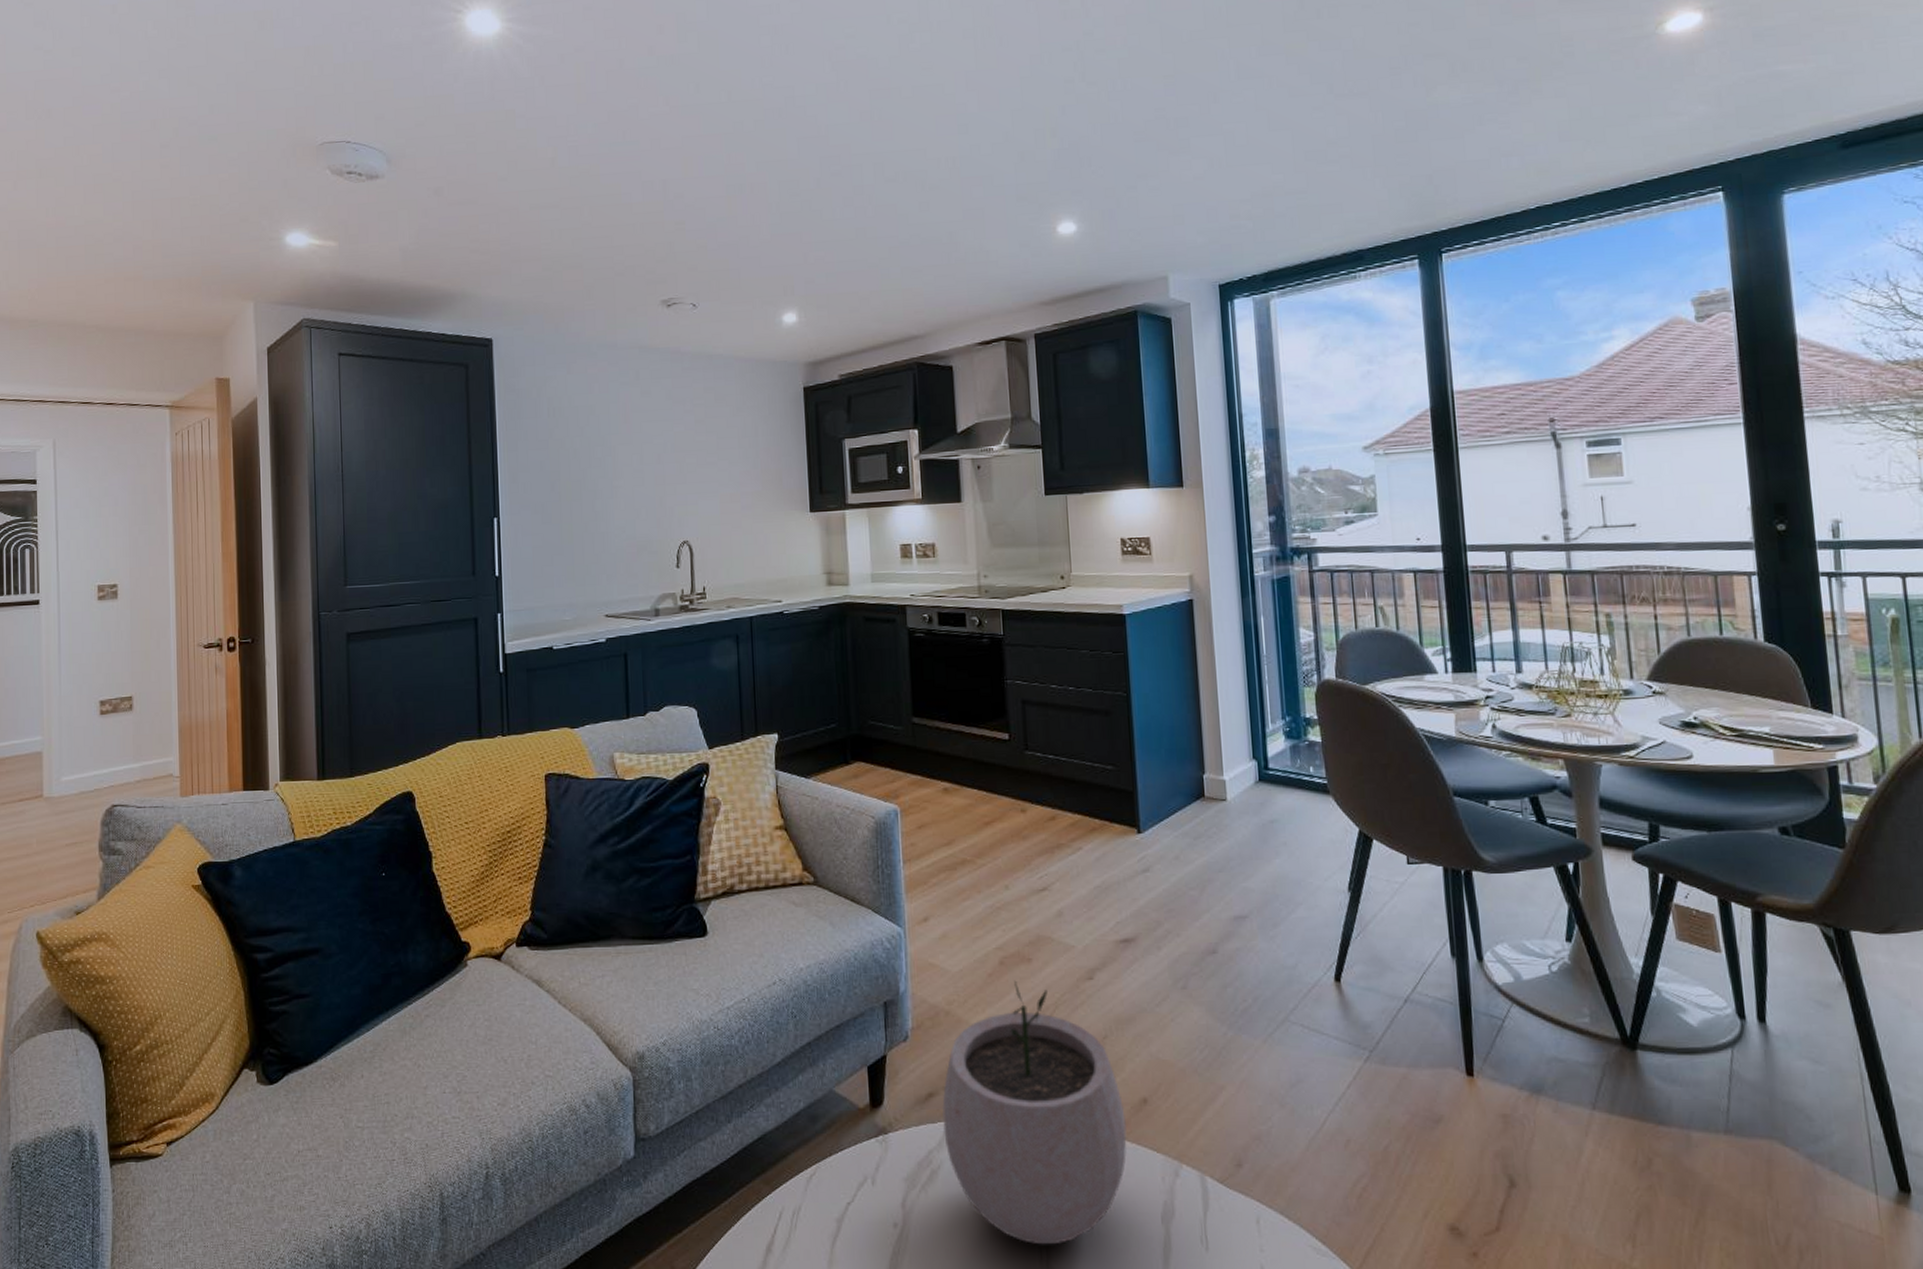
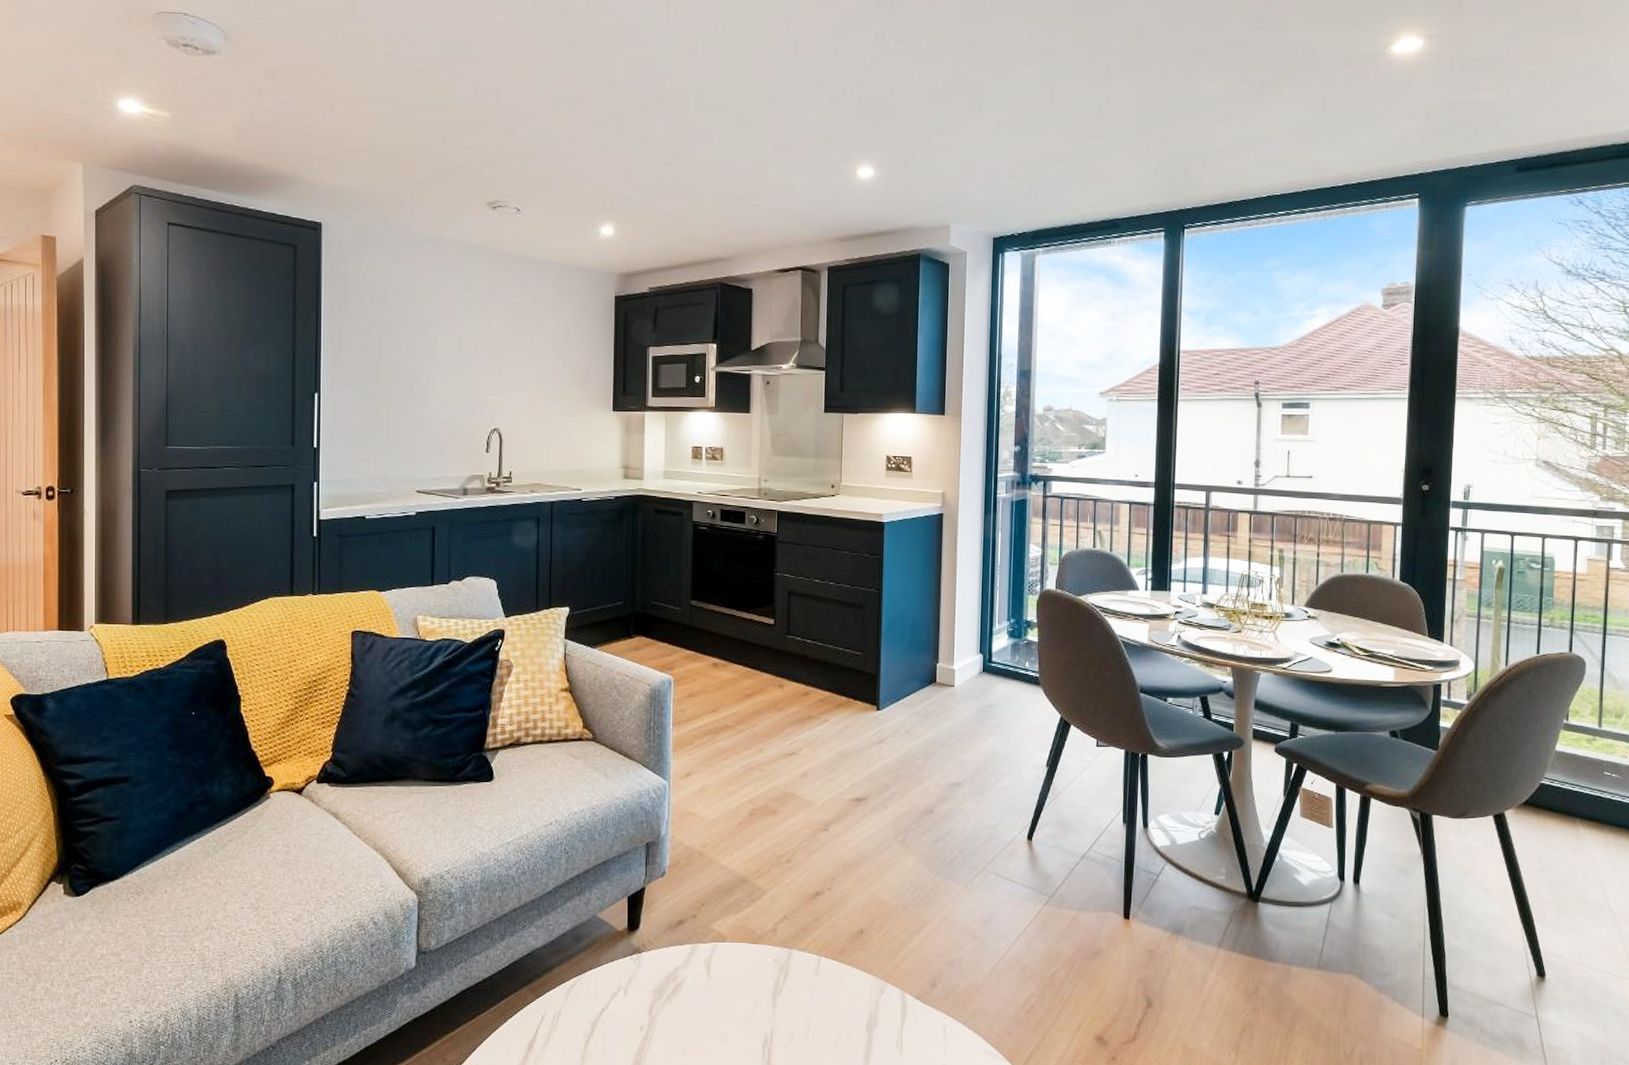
plant pot: present [942,980,1127,1245] -> none [690,829,844,1046]

